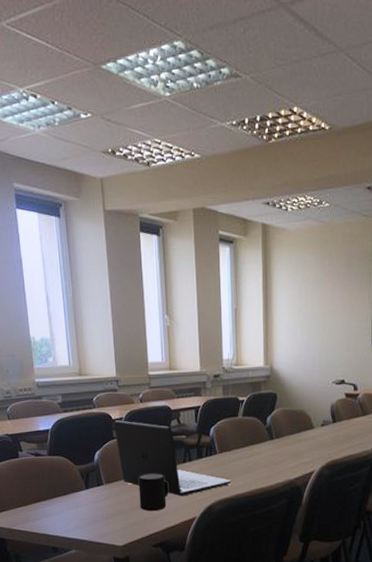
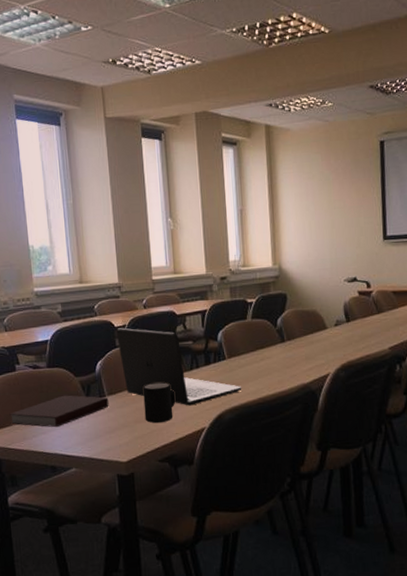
notebook: none [13,482,107,511] -> present [9,395,109,427]

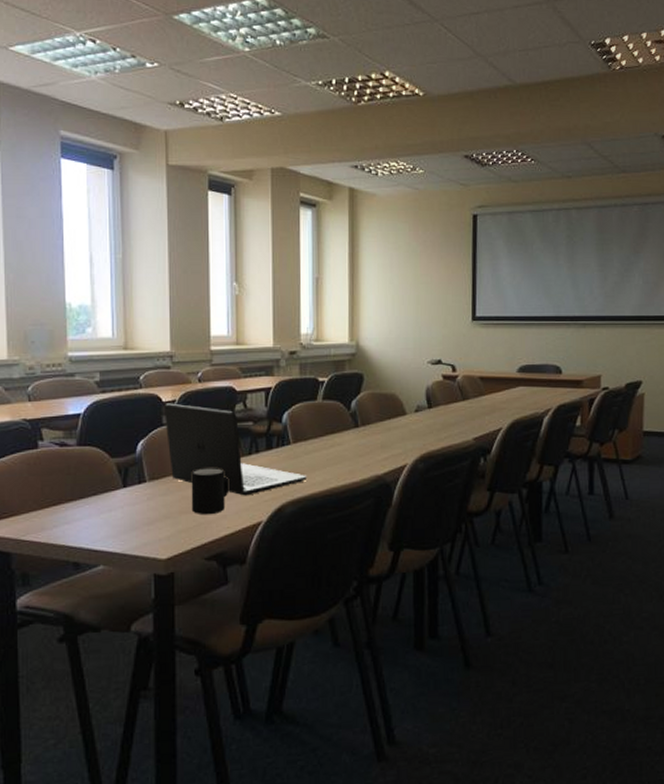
notebook: present [9,395,109,427] -> none [26,478,150,516]

